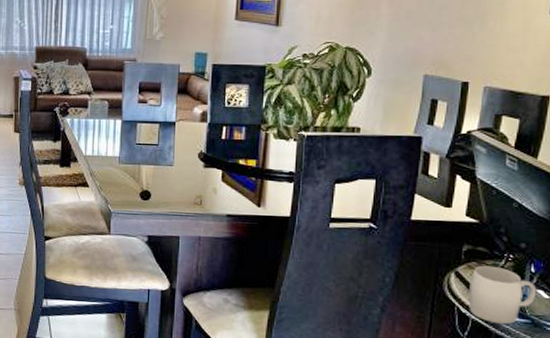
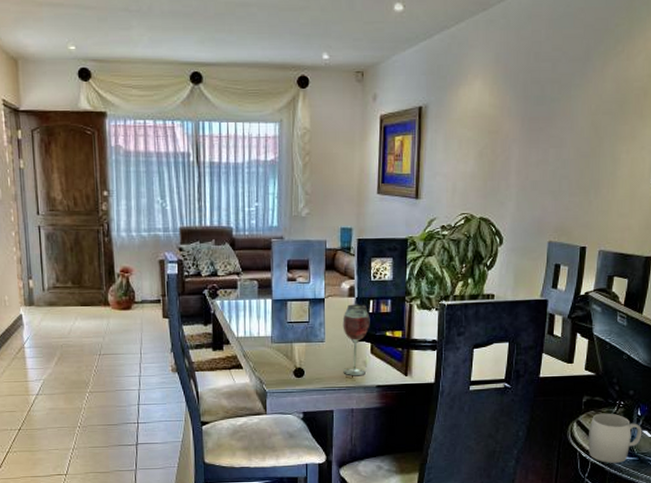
wineglass: none [191,129,223,203] -> present [342,304,370,376]

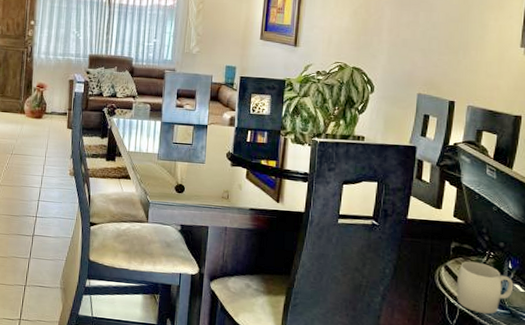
wineglass: present [342,304,370,376] -> none [220,132,247,198]

